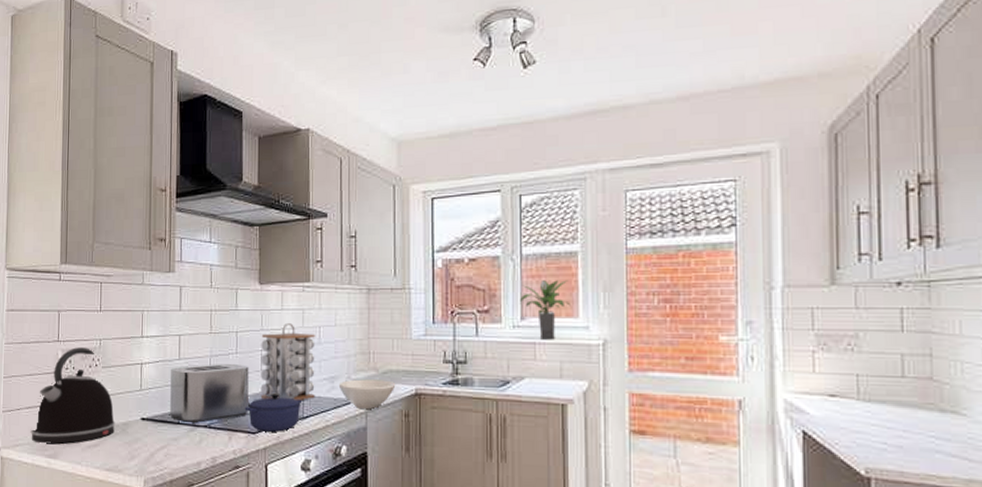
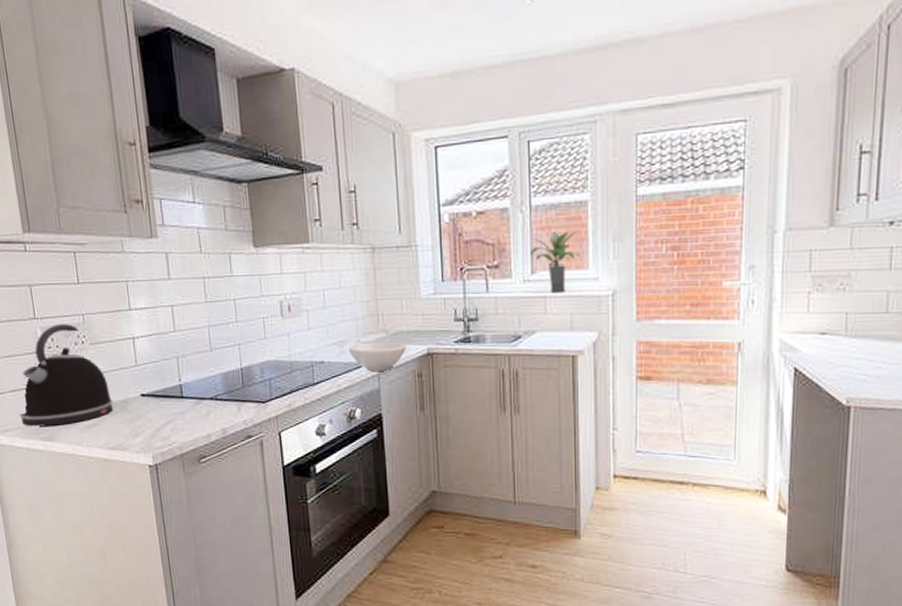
toaster: present [169,364,250,424] -> none [167,333,257,397]
cooking pot: present [244,392,301,432] -> none [251,360,311,400]
spice rack: present [260,322,316,402] -> none [261,287,324,368]

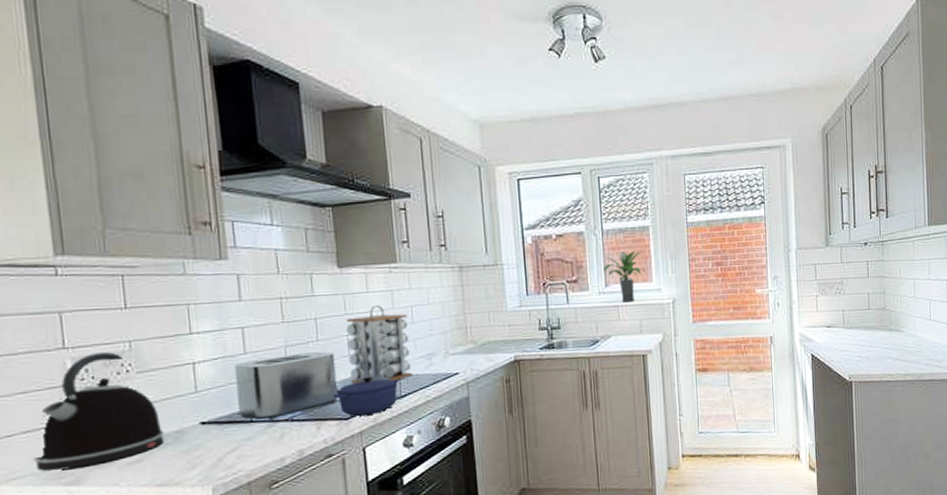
toaster: none [167,333,257,397] -> present [235,352,339,420]
cooking pot: none [251,360,311,400] -> present [333,375,398,416]
spice rack: none [261,287,324,368] -> present [345,304,412,384]
bowl: present [348,341,407,372] -> none [436,351,495,381]

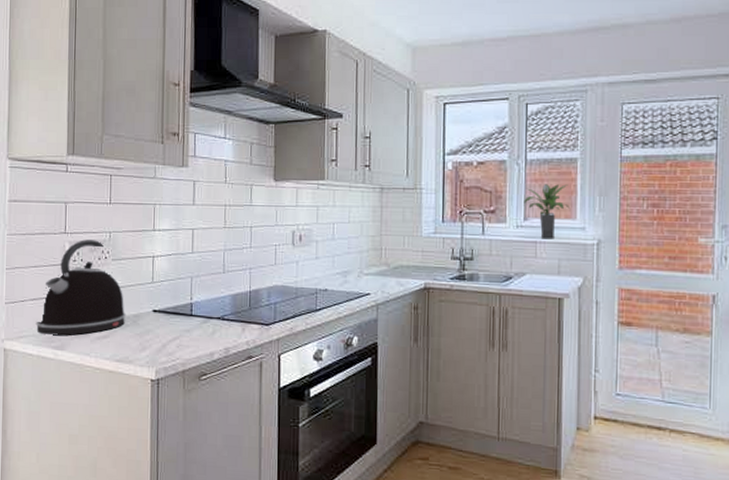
toaster: present [235,352,339,420] -> none [181,257,263,316]
cooking pot: present [333,375,398,416] -> none [258,285,315,324]
spice rack: present [345,304,412,384] -> none [274,218,329,295]

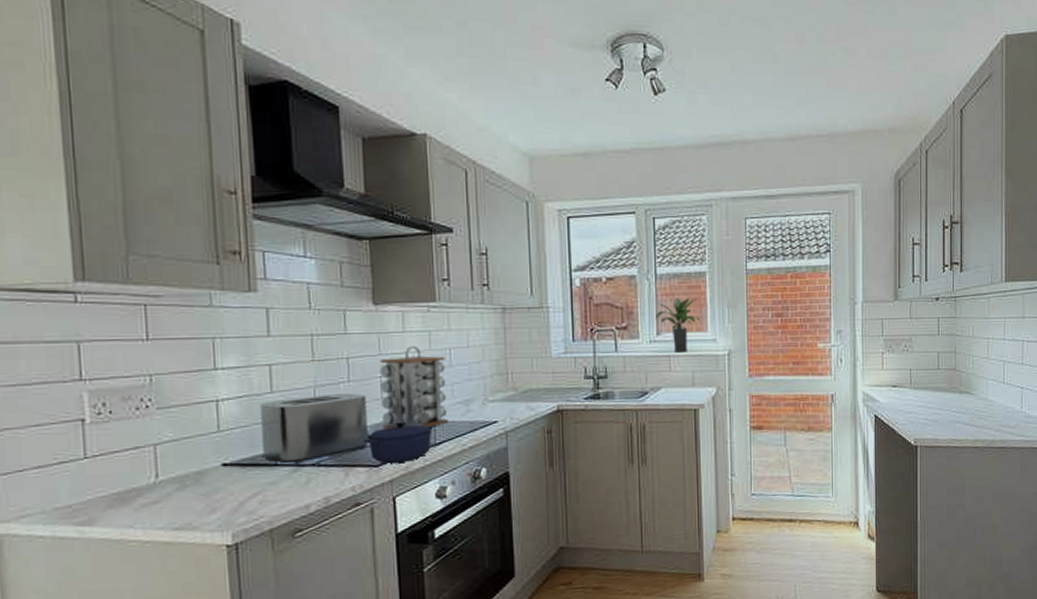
kettle: present [35,239,126,336] -> none [44,386,184,511]
toaster: none [181,257,263,316] -> present [260,394,370,464]
cooking pot: none [258,285,315,324] -> present [363,420,433,463]
spice rack: none [274,218,329,295] -> present [379,345,448,429]

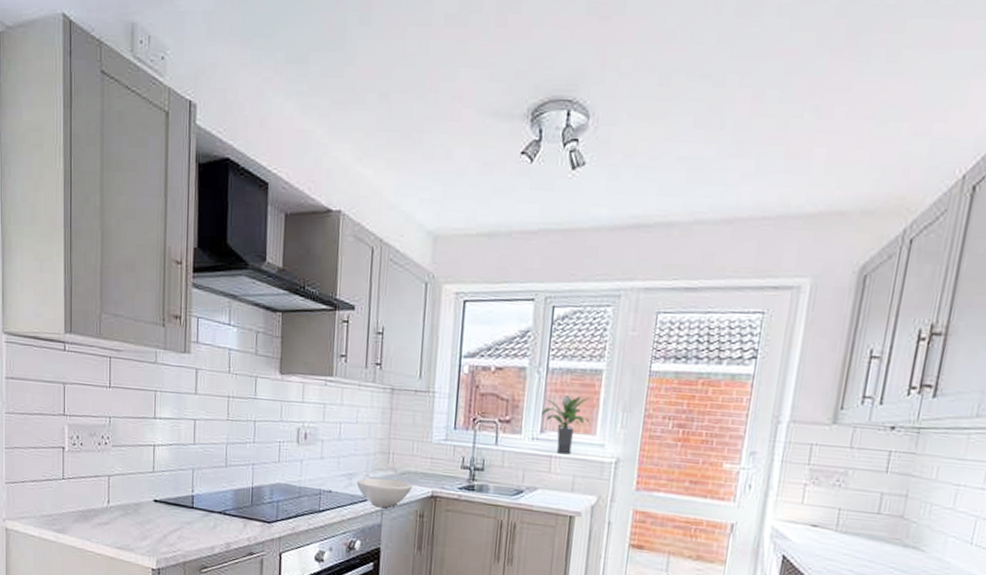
toaster: present [260,394,370,464] -> none [183,451,266,510]
cooking pot: present [363,420,433,463] -> none [260,484,318,523]
spice rack: present [379,345,448,429] -> none [277,415,336,496]
bowl: none [474,399,537,431] -> present [356,477,413,508]

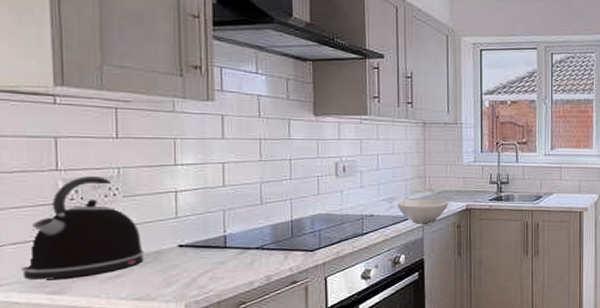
kettle: none [36,423,127,520] -> present [20,176,145,281]
potted plant: present [541,395,591,455] -> none [551,120,587,165]

